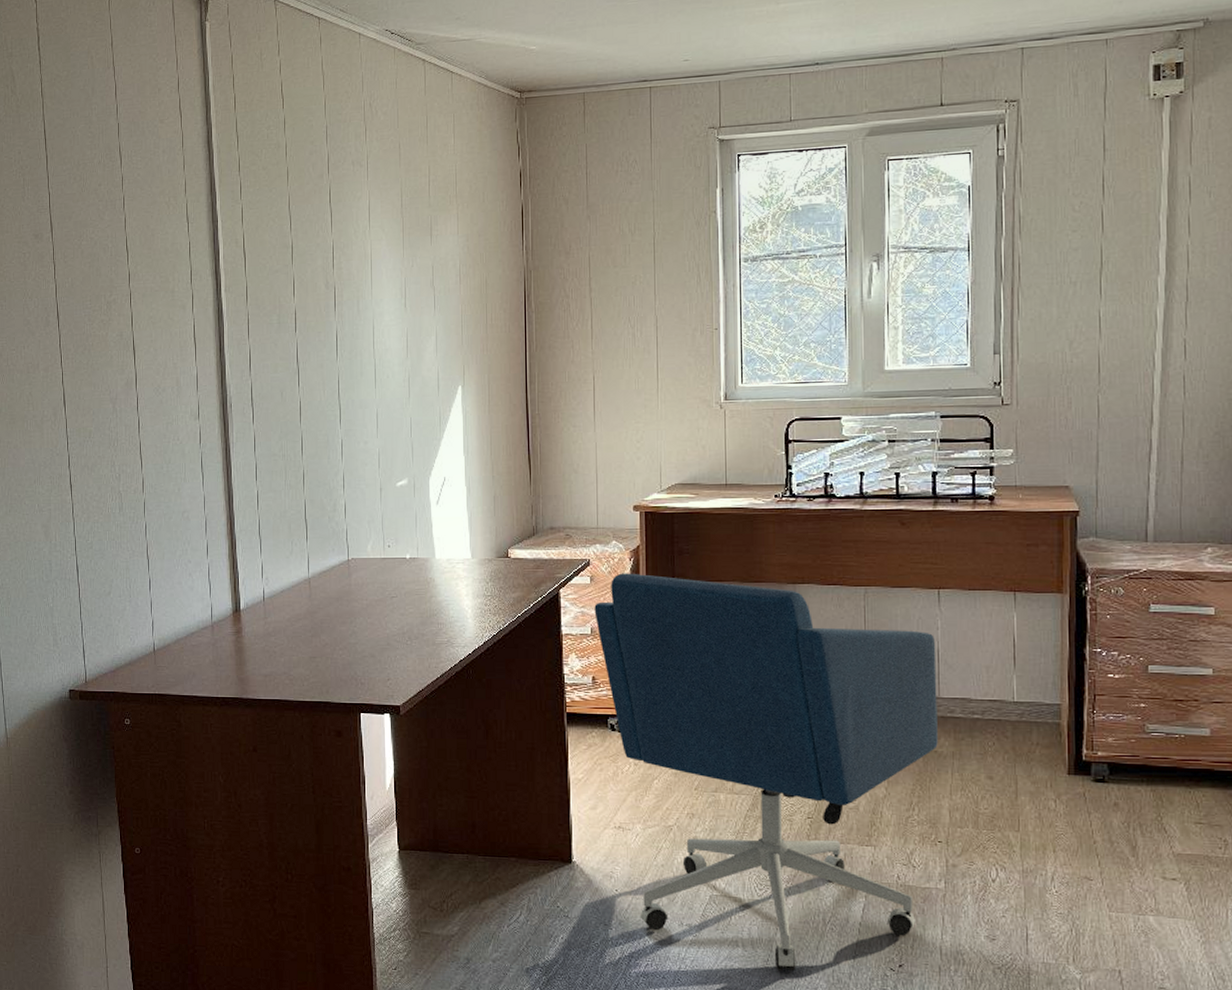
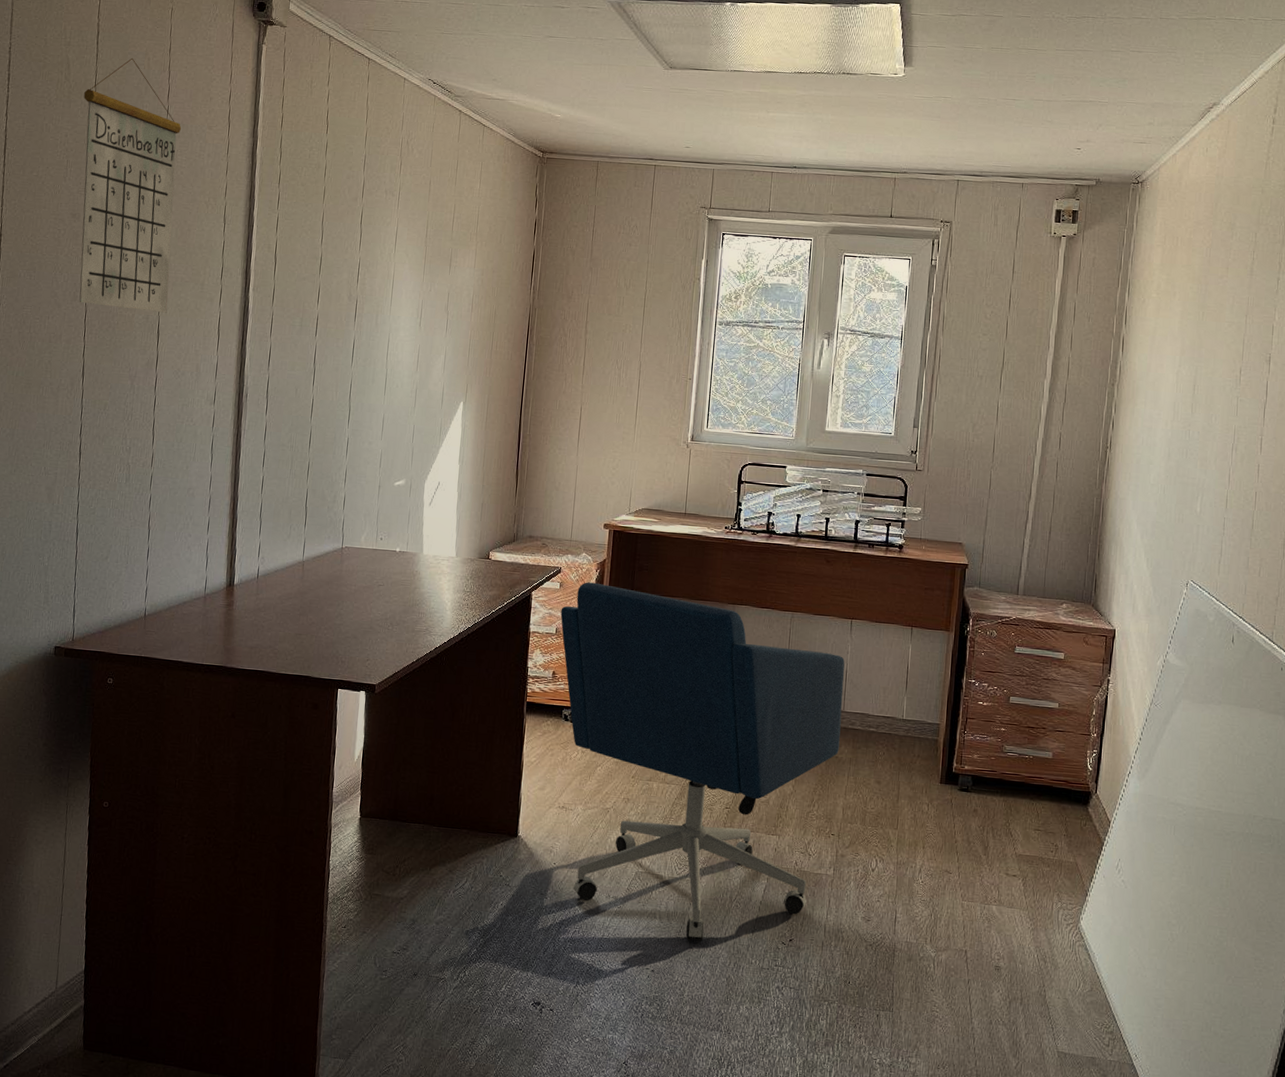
calendar: none [32,59,140,328] -> present [79,58,182,313]

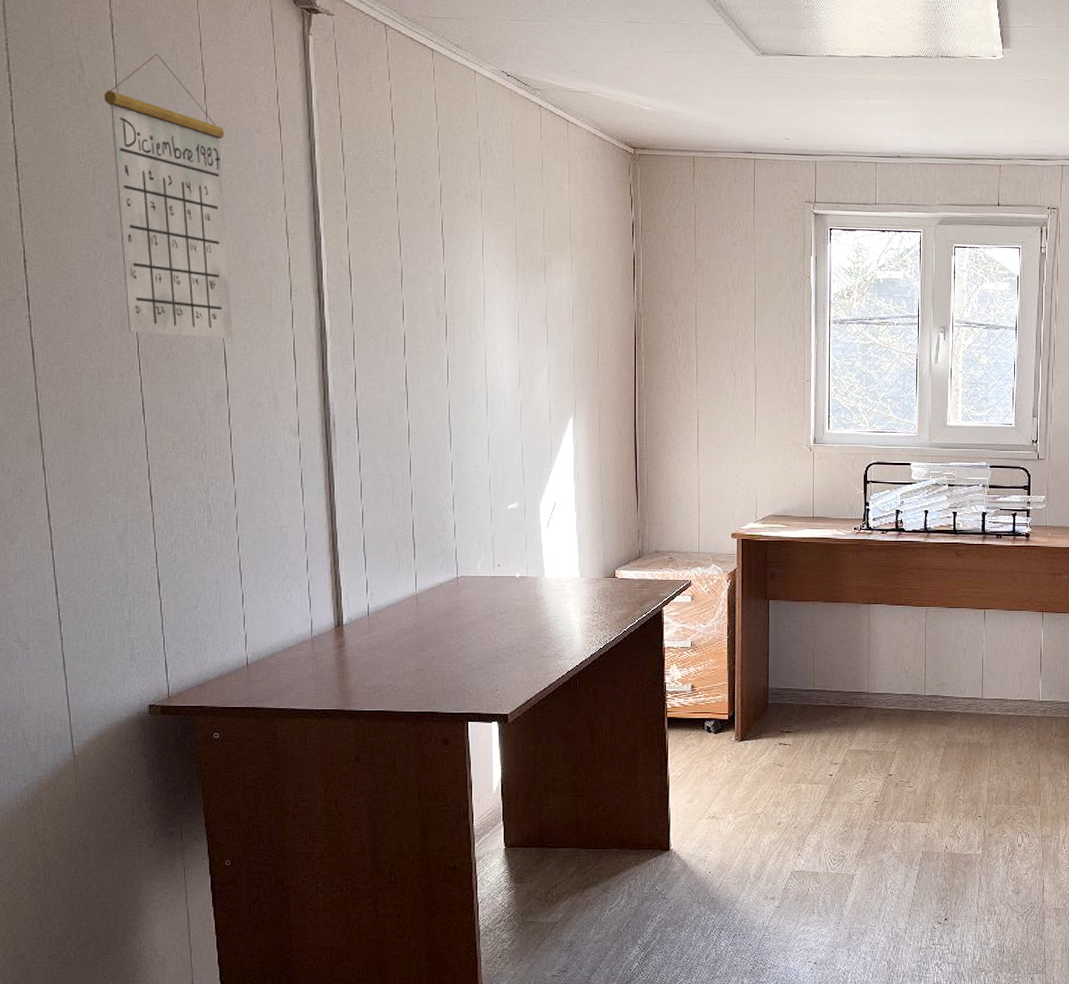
office chair: present [560,582,845,942] -> none [694,593,981,931]

